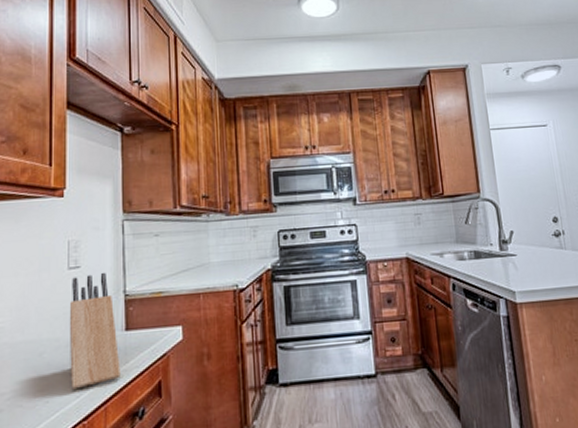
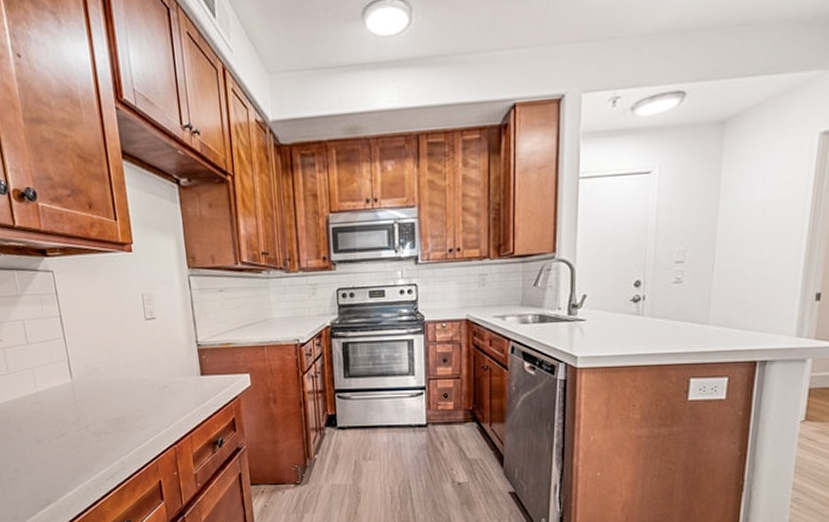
knife block: present [69,272,121,390] -> none [150,323,200,421]

